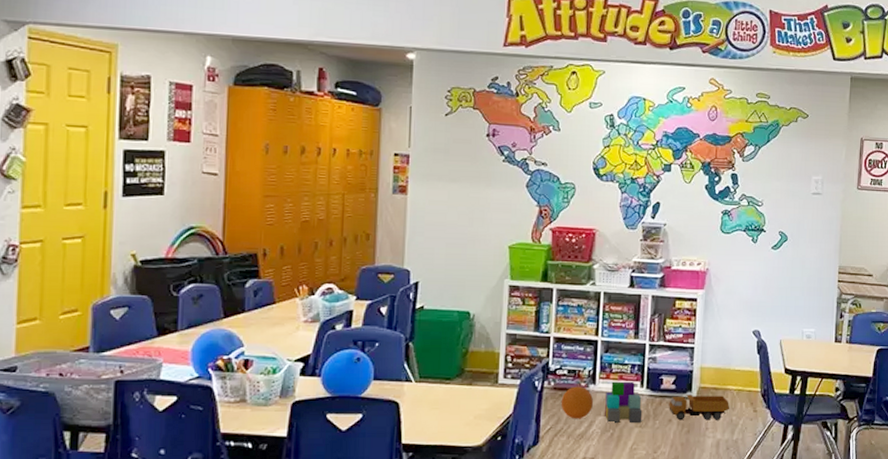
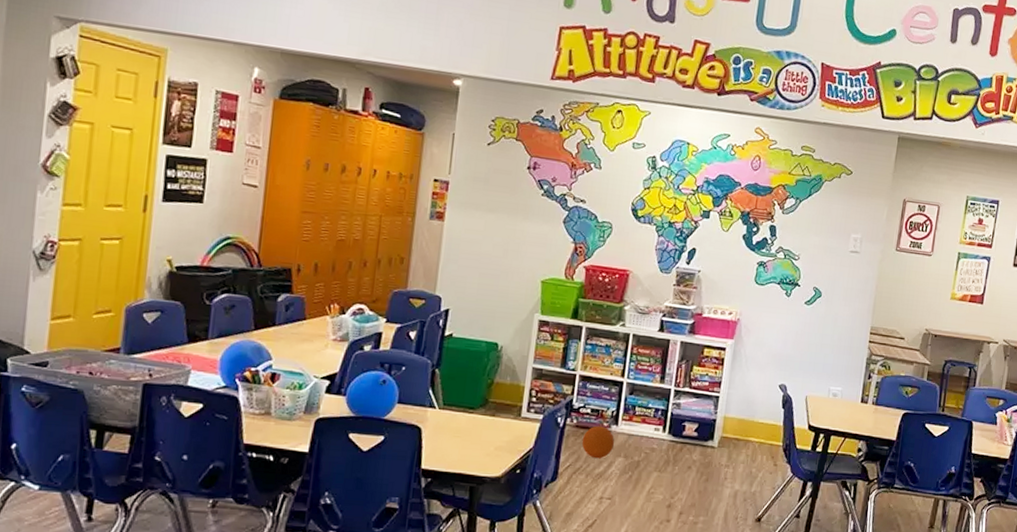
toy blocks: present [605,381,643,423] -> none [625,424,663,467]
toy truck: present [669,395,730,421] -> none [689,443,751,471]

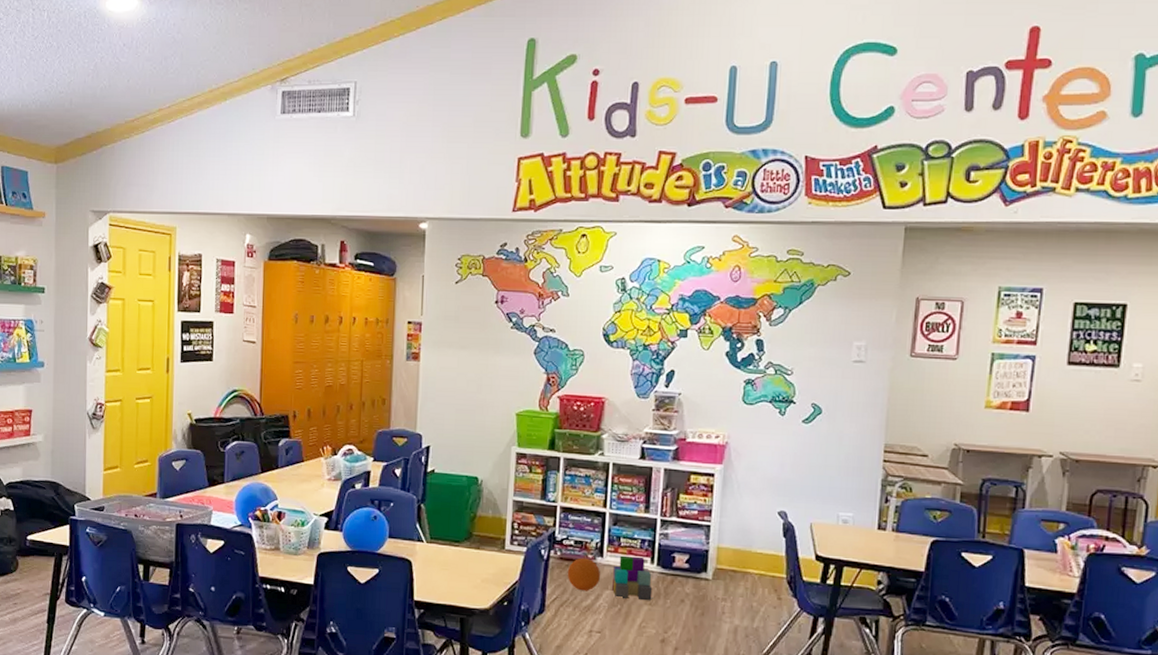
toy blocks: none [625,424,663,467] -> present [612,555,653,600]

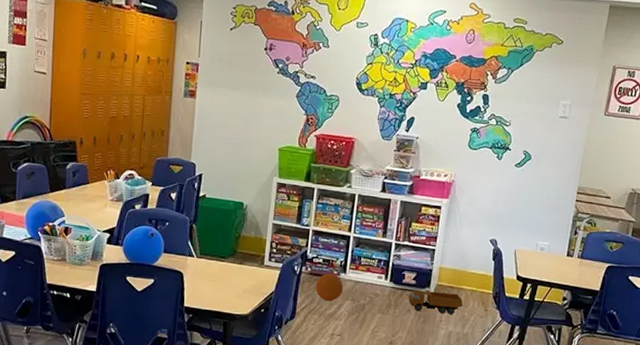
toy blocks: present [612,555,653,600] -> none [352,272,385,310]
toy truck: none [681,575,751,605] -> present [408,290,464,315]

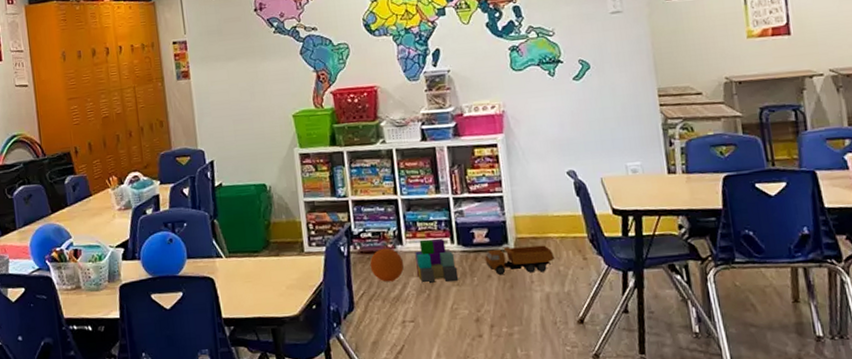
toy blocks: none [352,272,385,310] -> present [415,238,459,283]

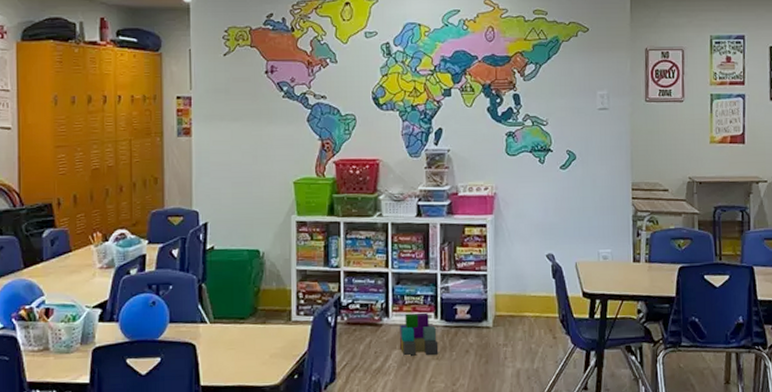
ball: present [369,248,405,282] -> none [355,320,389,354]
toy truck: present [485,245,556,276] -> none [465,323,529,351]

